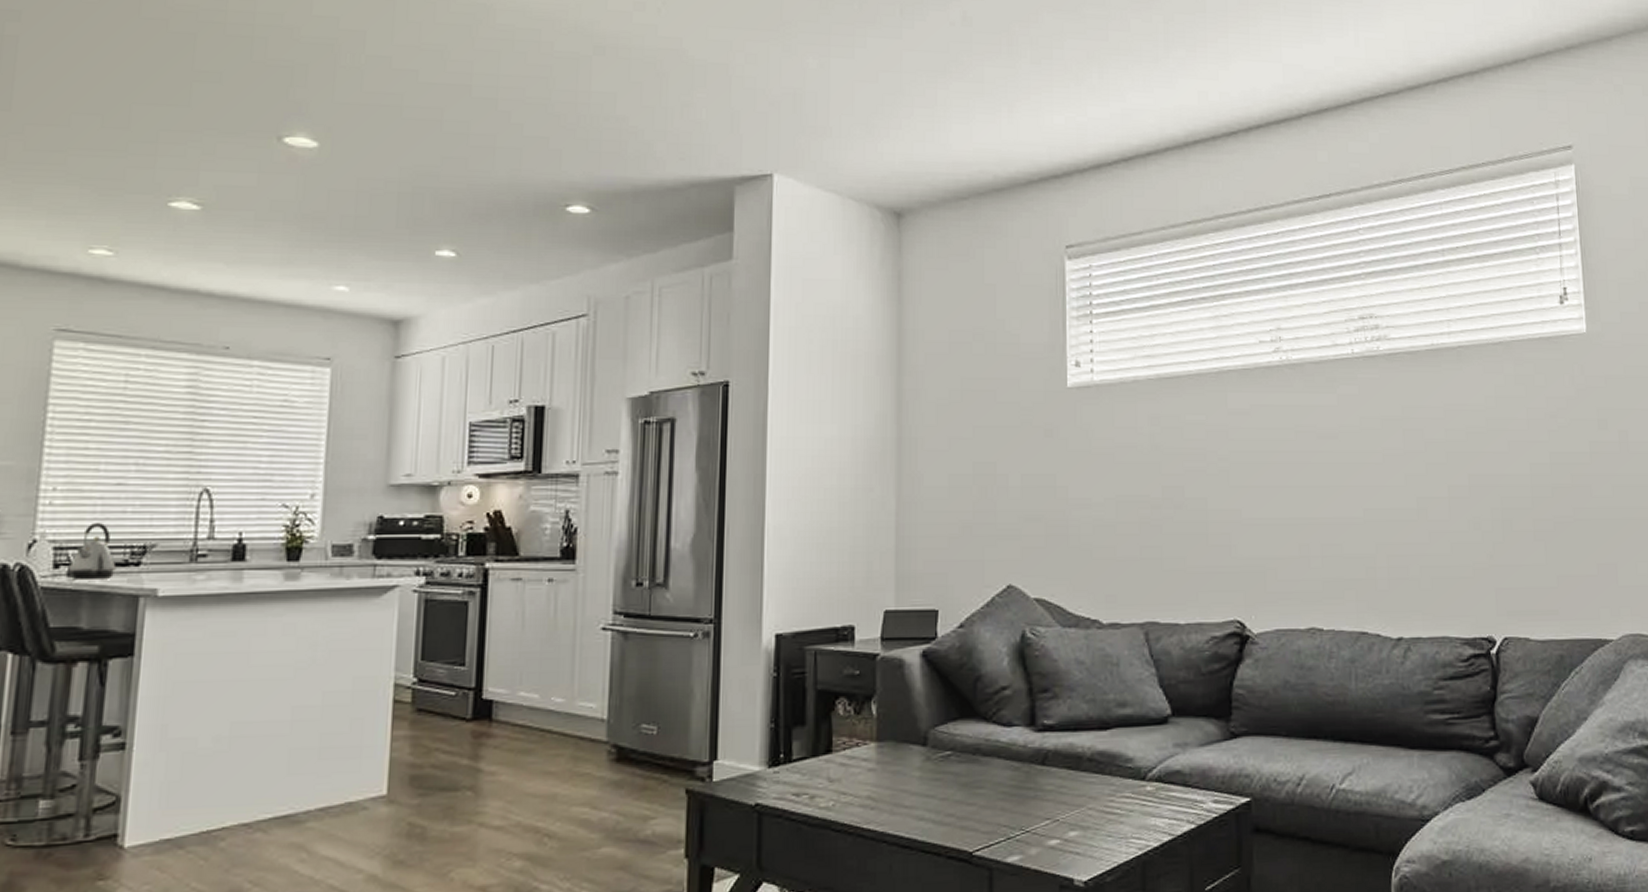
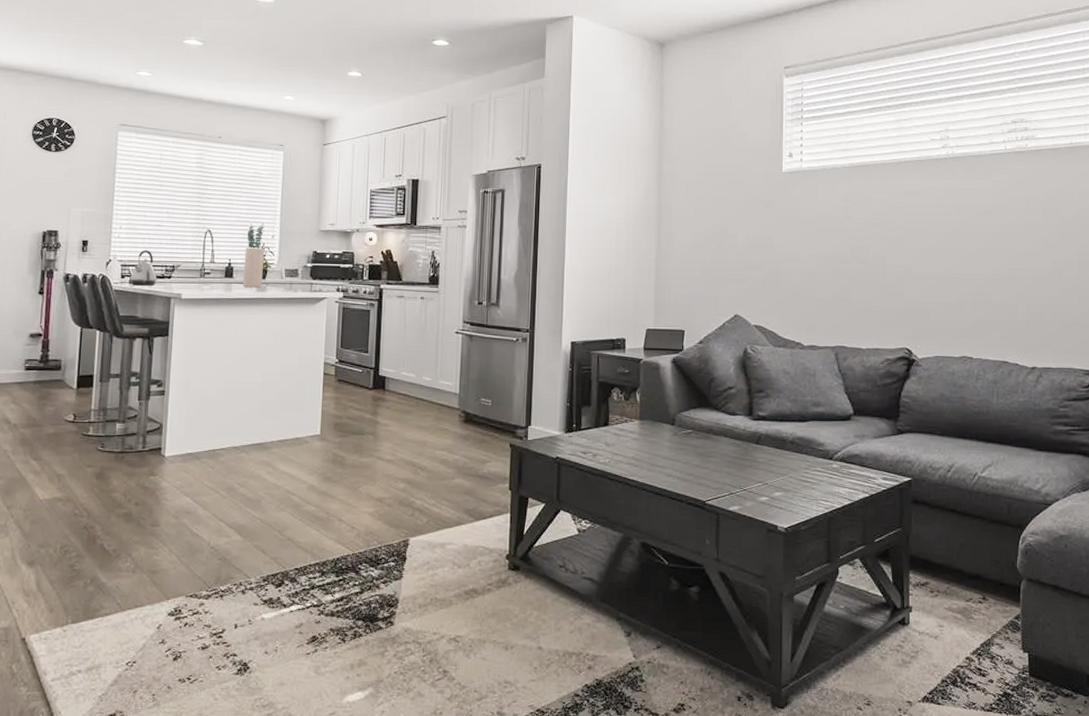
vase: none [262,475,300,575] -> present [243,222,265,288]

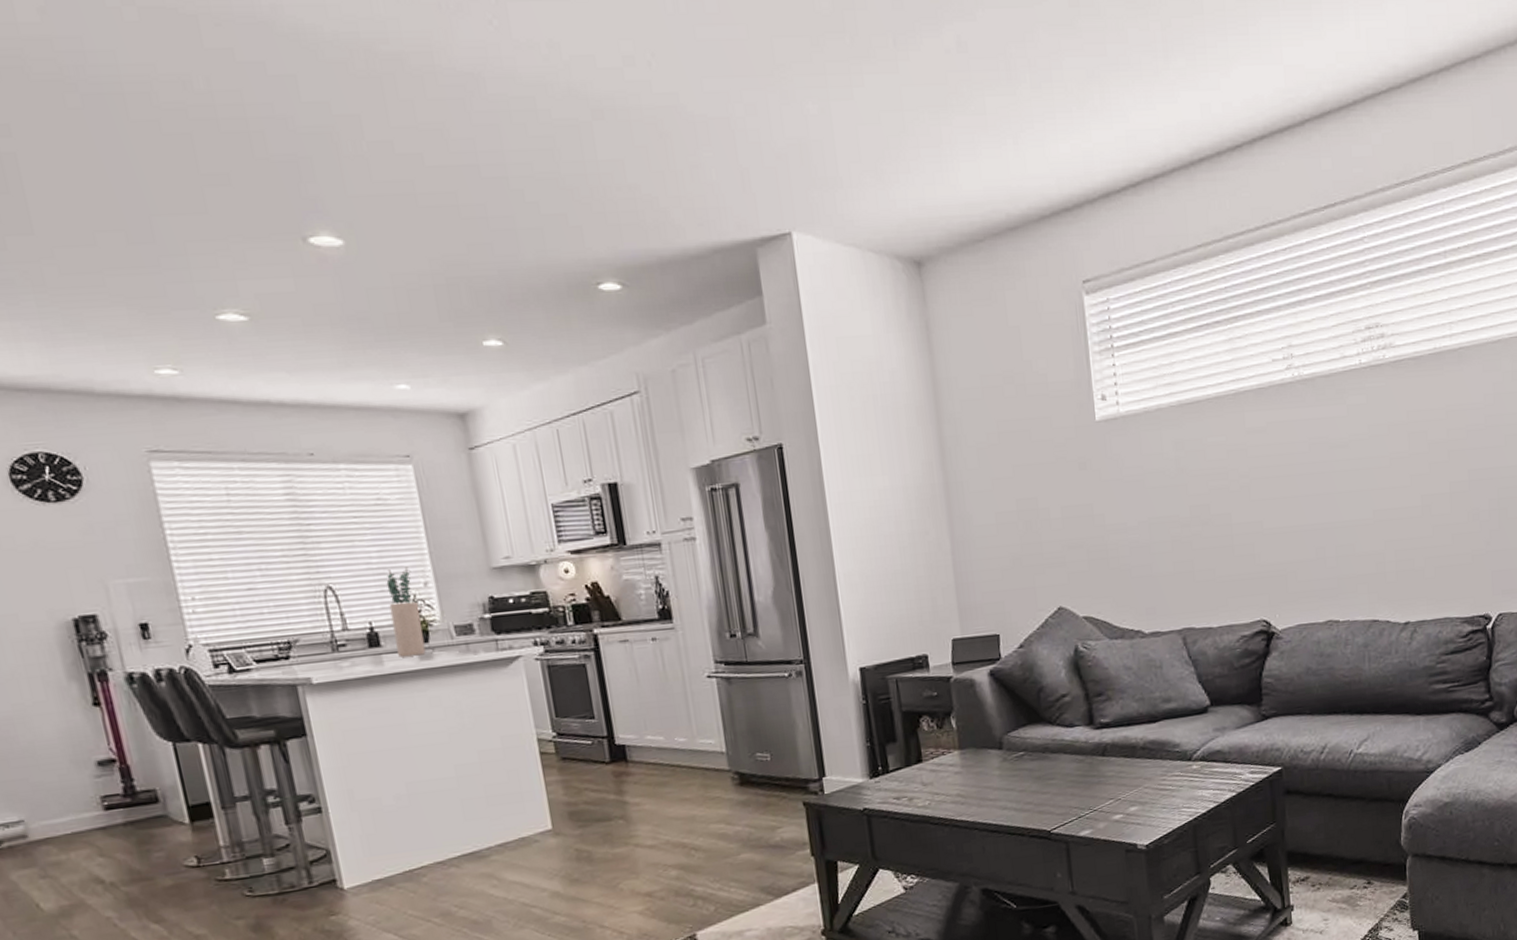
kettle: present [129,249,157,286] -> none [227,624,270,676]

